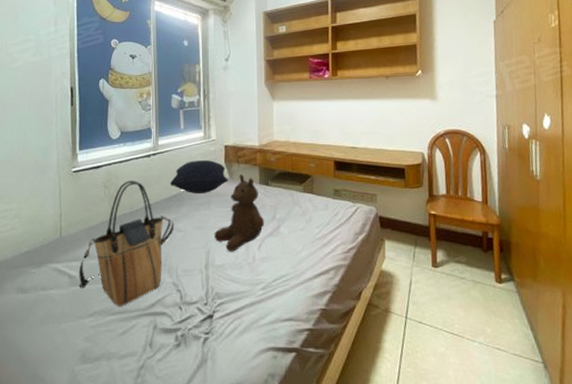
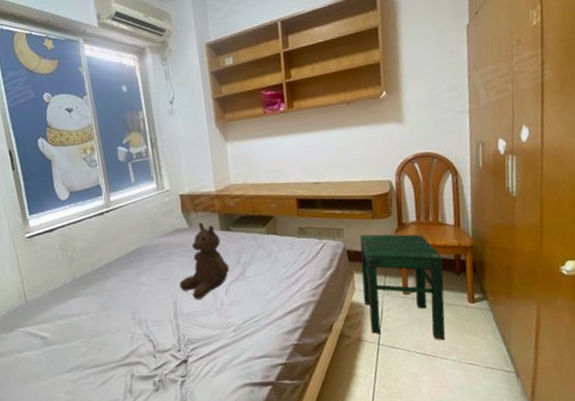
tote bag: present [79,181,175,306] -> none [49,240,139,361]
pillow: present [170,160,228,193] -> none [128,211,188,247]
stool: none [392,202,473,321] -> present [359,234,445,341]

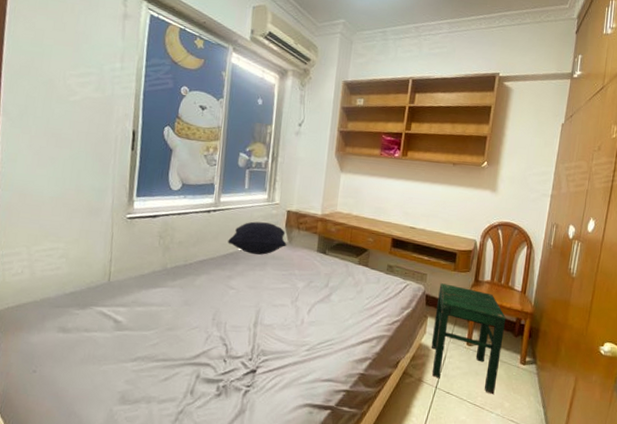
pillow: none [128,211,188,247] -> present [228,221,287,255]
teddy bear: present [179,223,230,300] -> none [266,240,318,313]

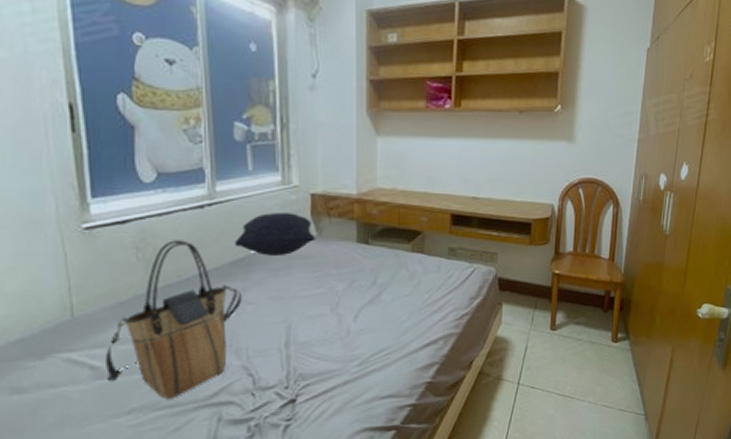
tote bag: none [124,233,228,354] -> present [105,240,243,399]
stool: present [431,283,506,395] -> none [509,261,594,382]

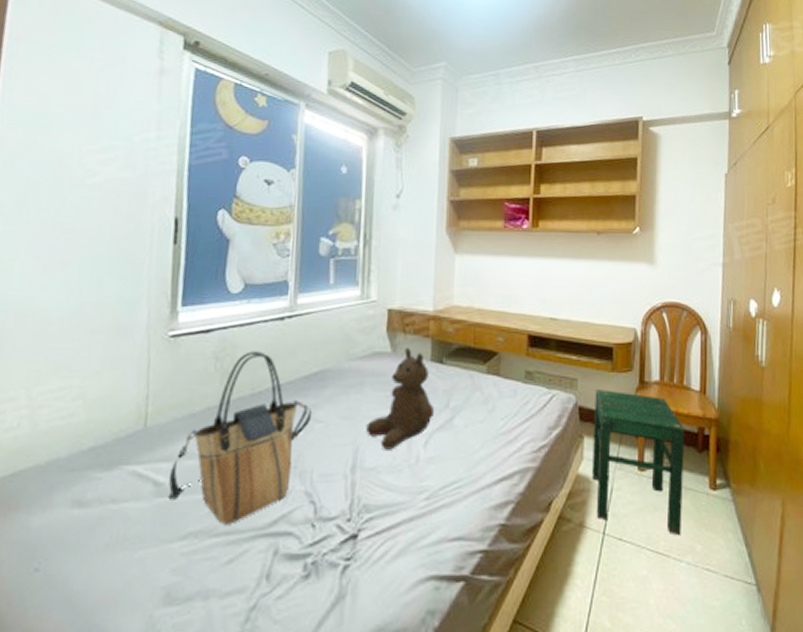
pillow: present [235,213,316,256] -> none [310,327,390,371]
teddy bear: none [297,231,363,325] -> present [366,348,435,450]
stool: none [509,261,594,382] -> present [591,389,685,536]

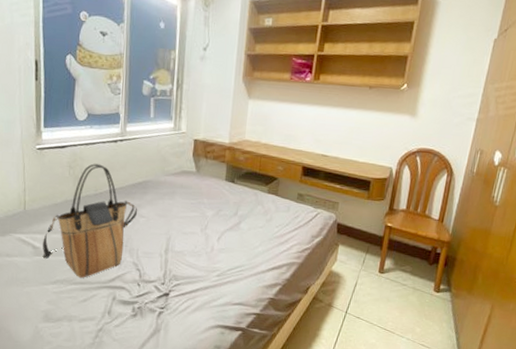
teddy bear: present [366,348,435,450] -> none [176,169,227,241]
stool: present [591,389,685,536] -> none [341,212,421,321]

